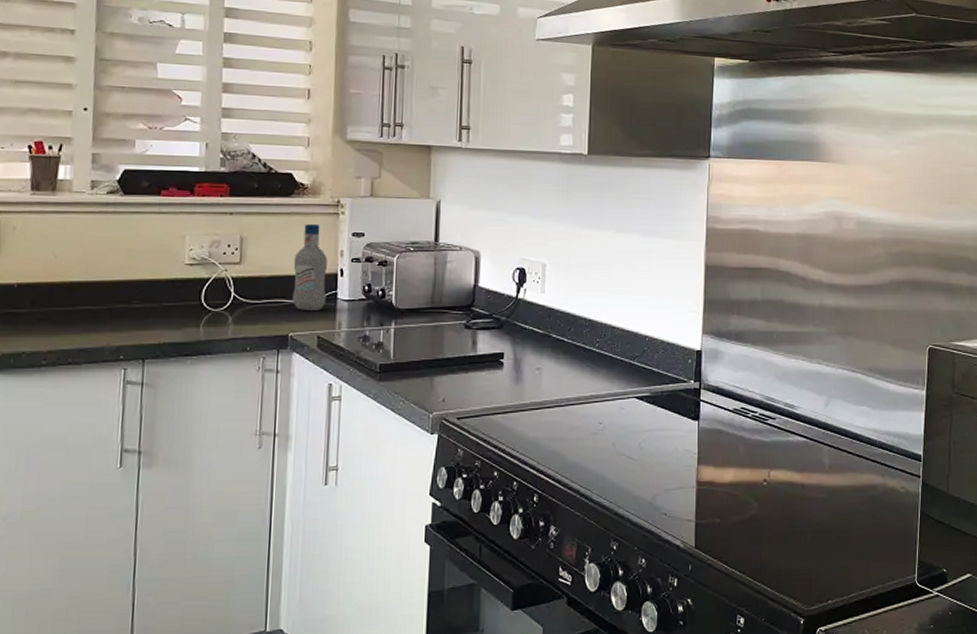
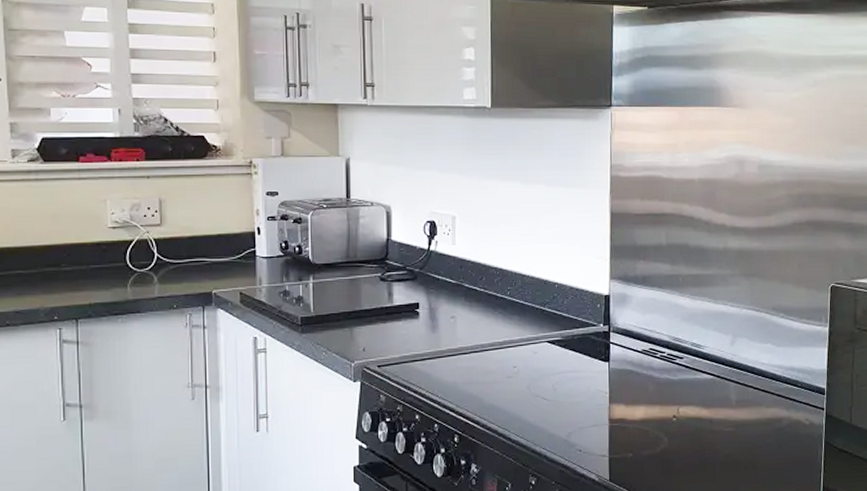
bottle: present [292,224,327,310] -> none [212,185,246,268]

